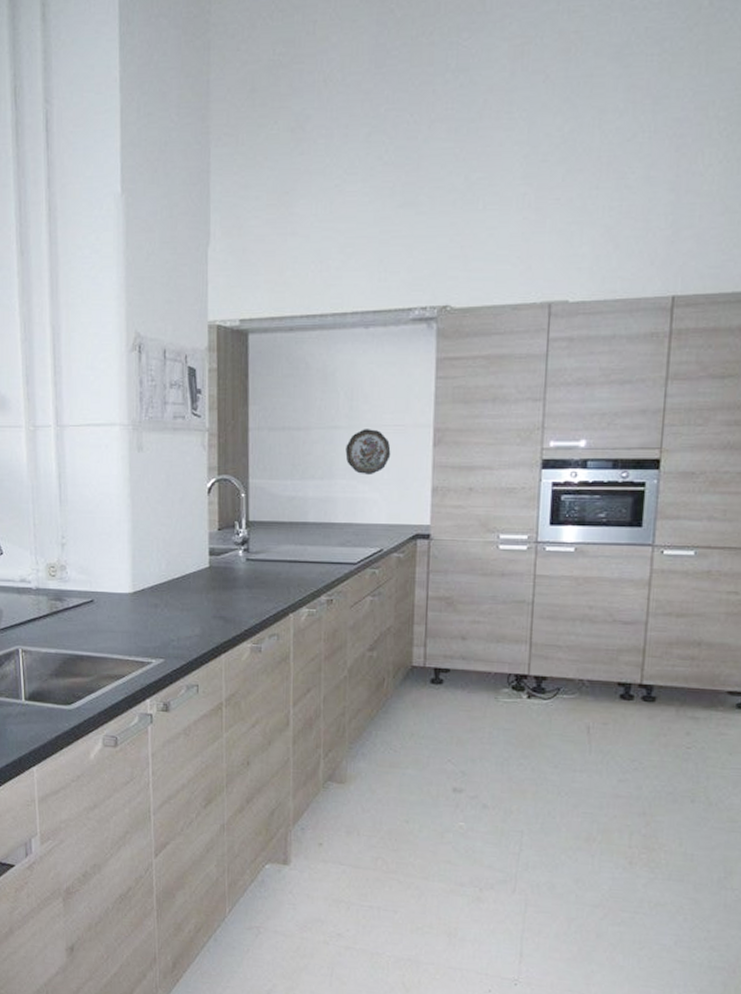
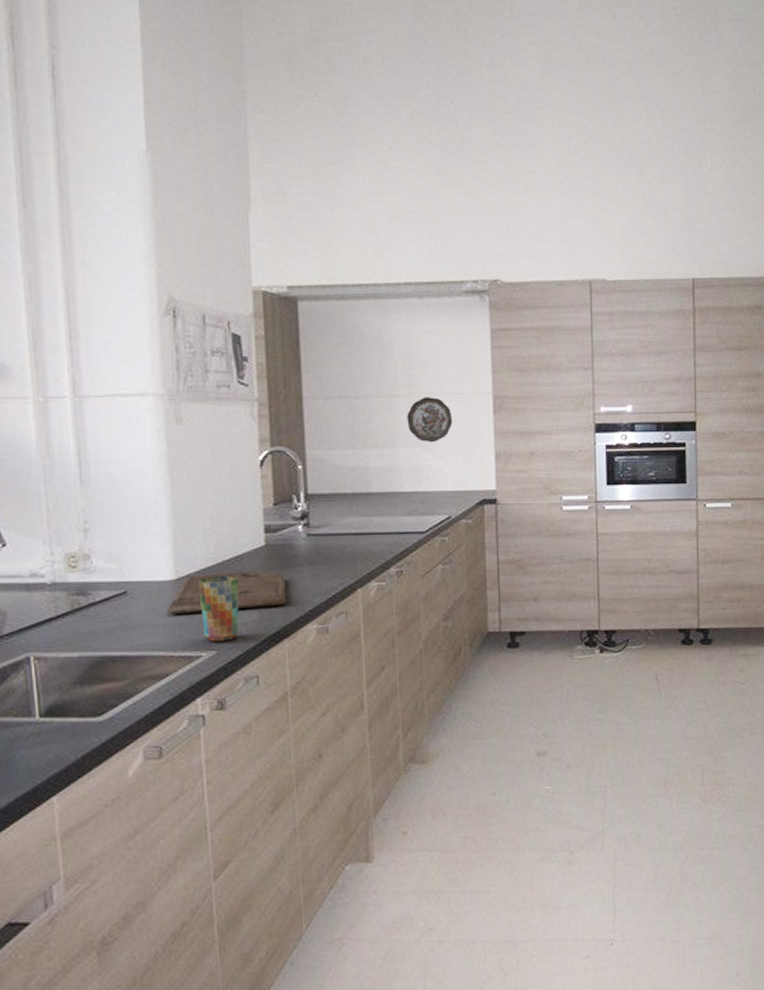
cutting board: none [124,589,226,624] -> present [166,571,286,614]
cup: none [151,592,185,651] -> present [198,575,240,642]

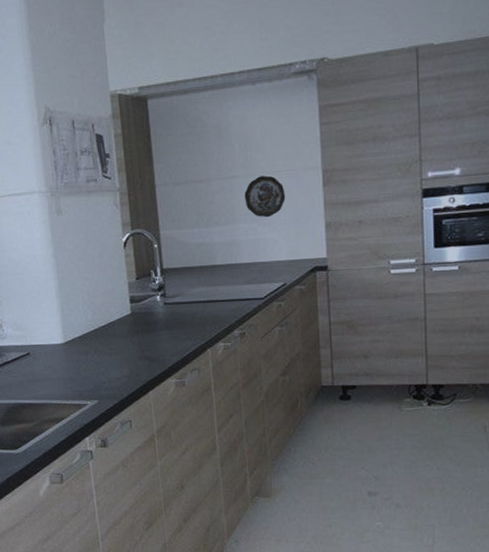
cutting board: present [166,571,286,614] -> none [59,335,150,371]
cup: present [198,575,240,642] -> none [81,339,115,393]

